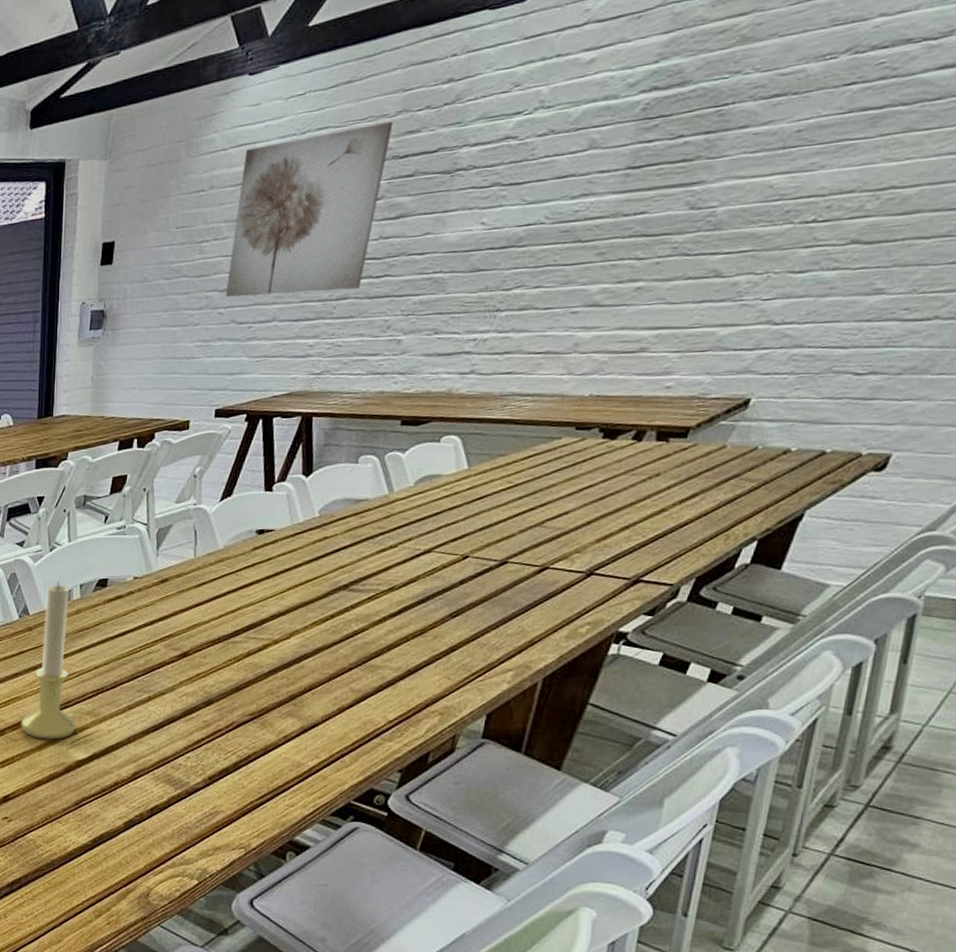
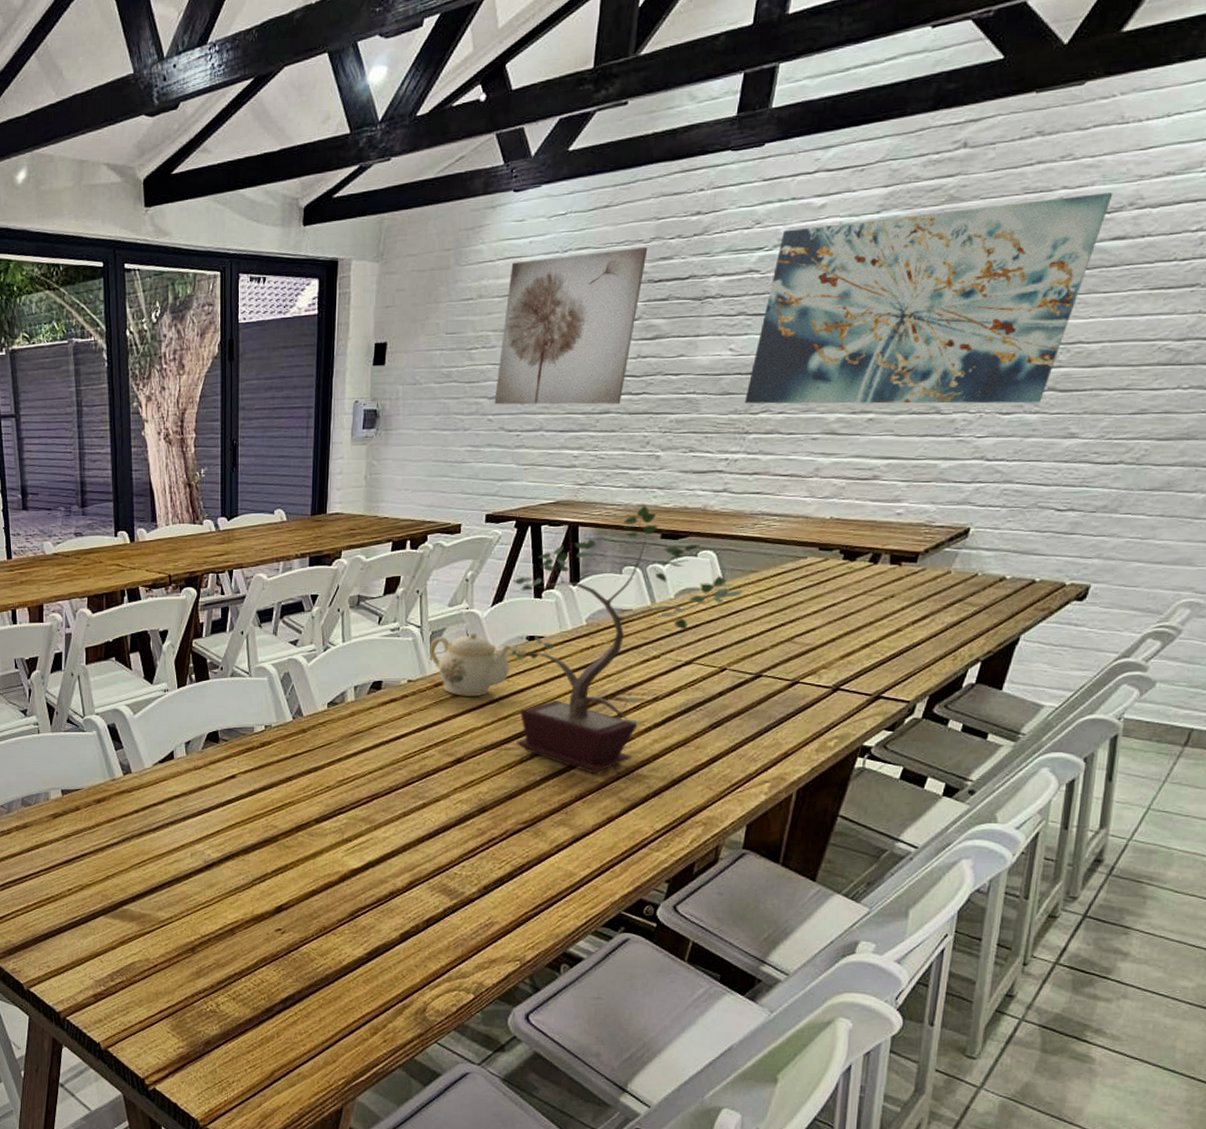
candle holder: present [21,581,75,740] -> none [294,682,350,847]
teapot: none [156,528,241,591] -> present [430,633,513,696]
potted plant: none [233,391,491,665] -> present [505,505,744,774]
wall art: none [496,15,943,280] -> present [744,192,1113,404]

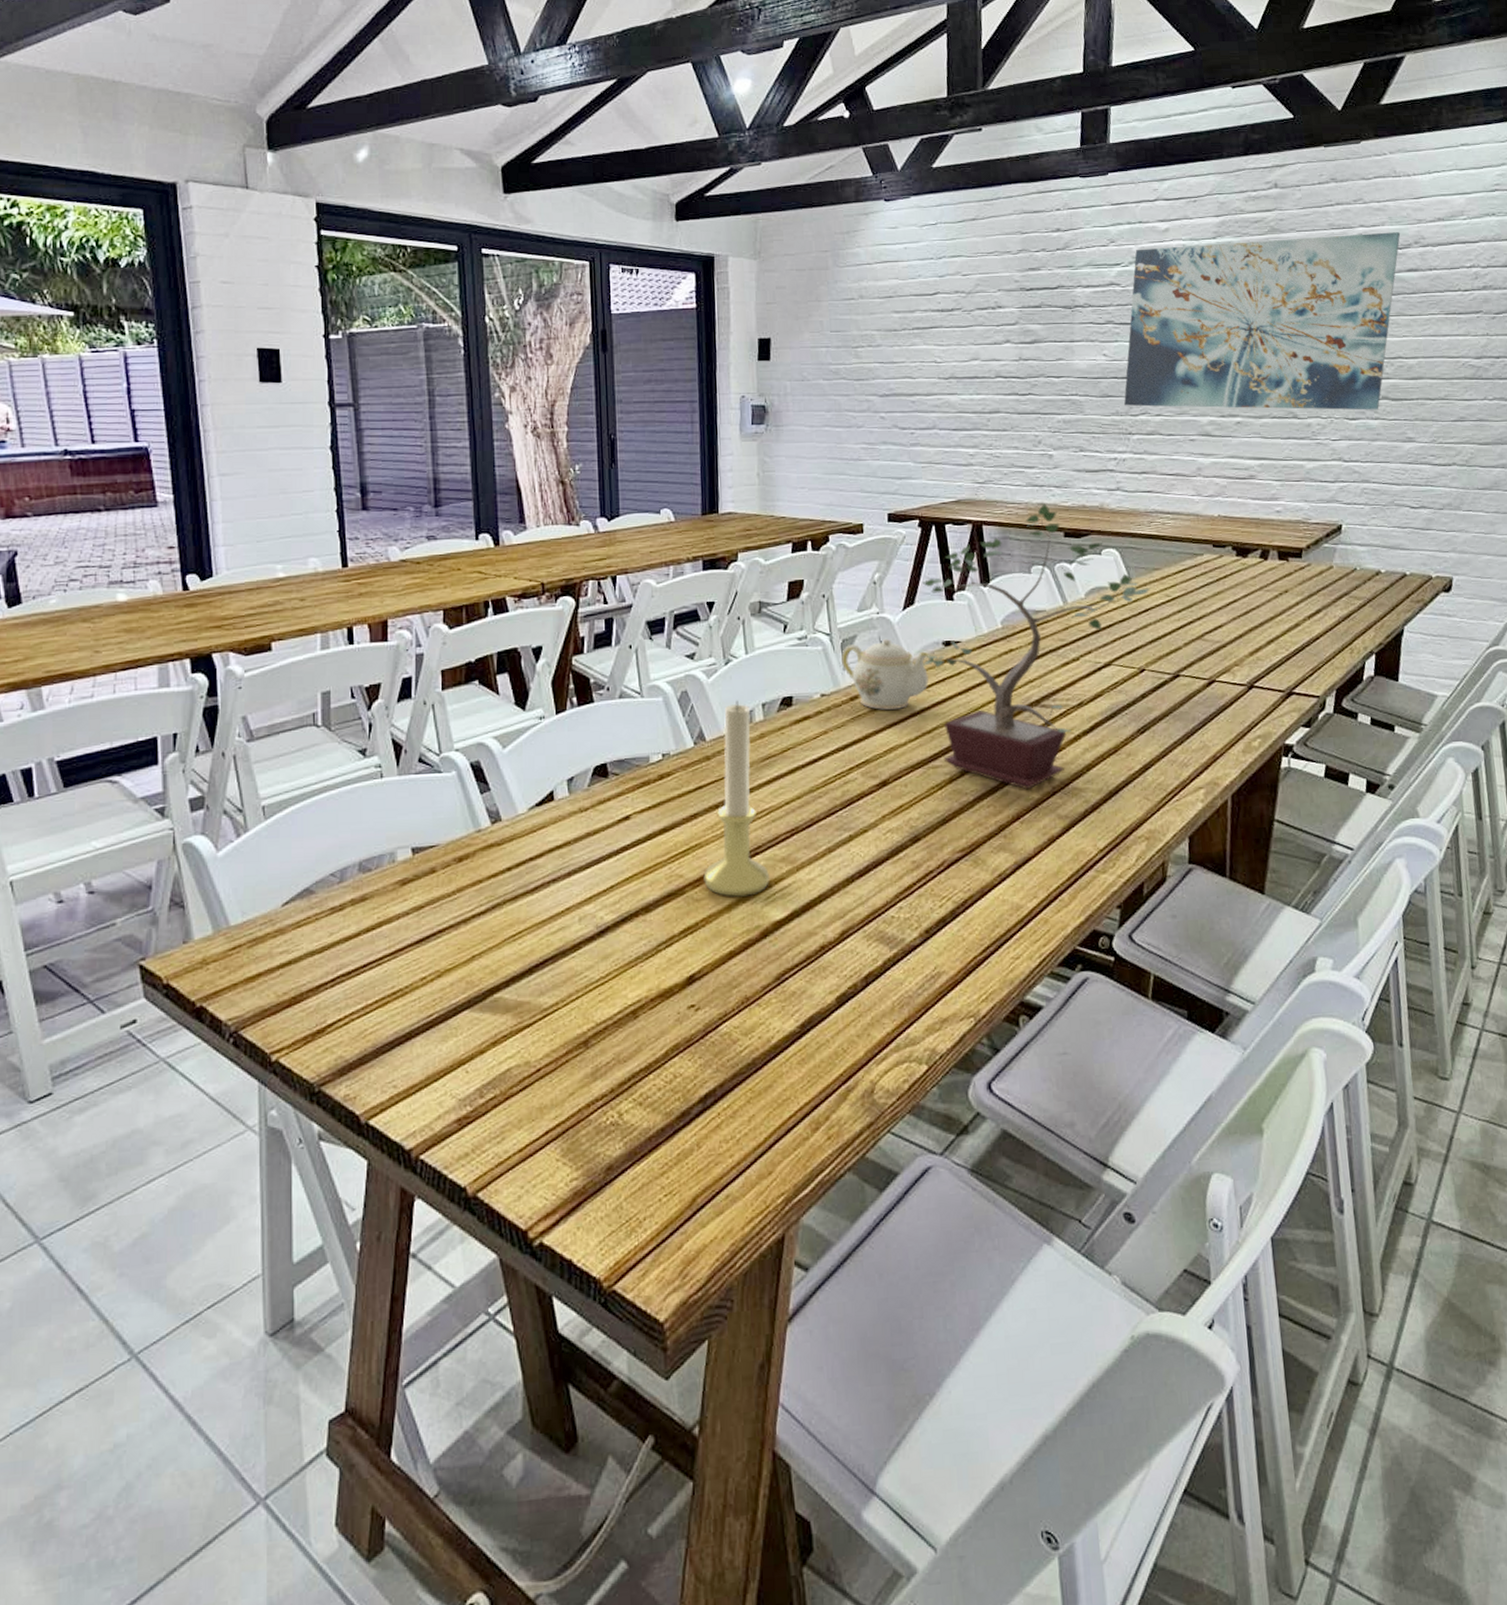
candle holder: none [294,682,350,847] -> present [703,700,769,897]
wall art: present [494,247,648,405] -> none [885,258,1017,404]

